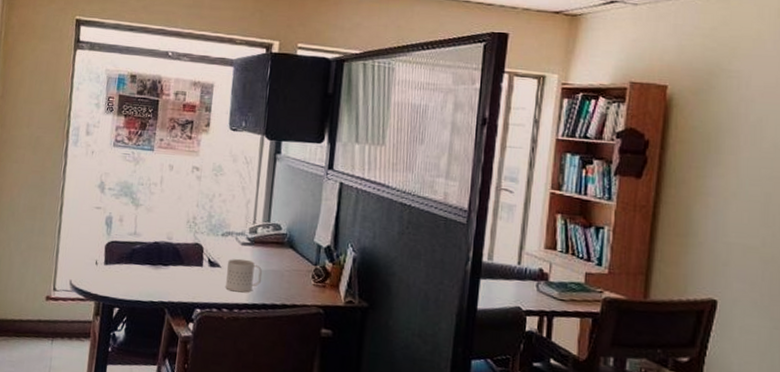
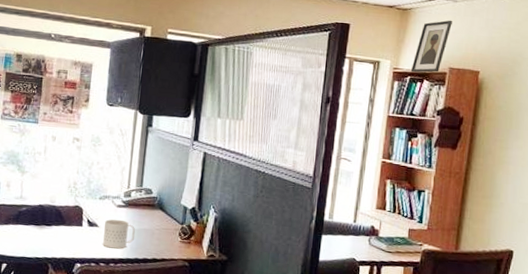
picture frame: none [582,26,632,89] -> present [410,20,452,73]

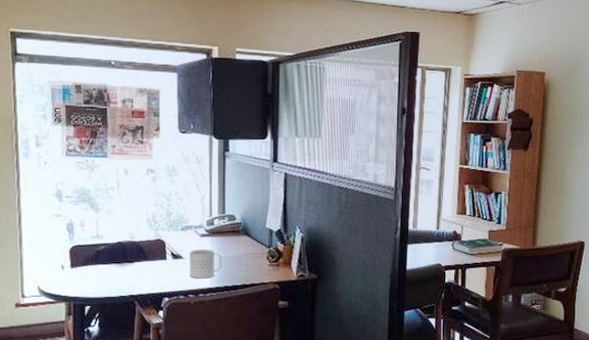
picture frame: present [410,20,452,73] -> none [481,23,517,78]

